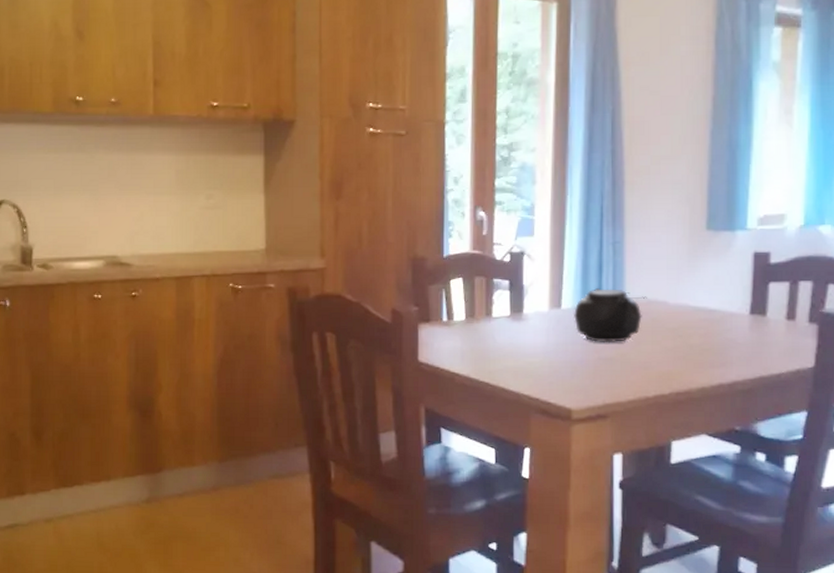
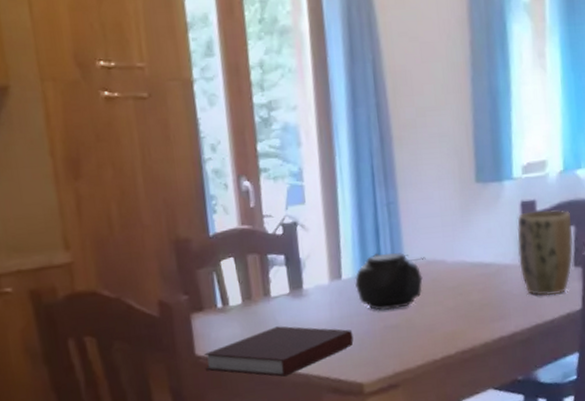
notebook: none [426,345,566,392] -> present [204,326,354,377]
plant pot: none [747,263,810,349] -> present [517,209,573,296]

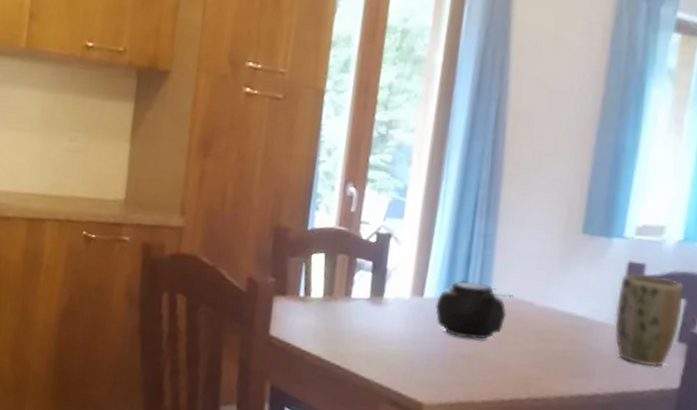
notebook: present [204,326,354,377] -> none [276,326,423,377]

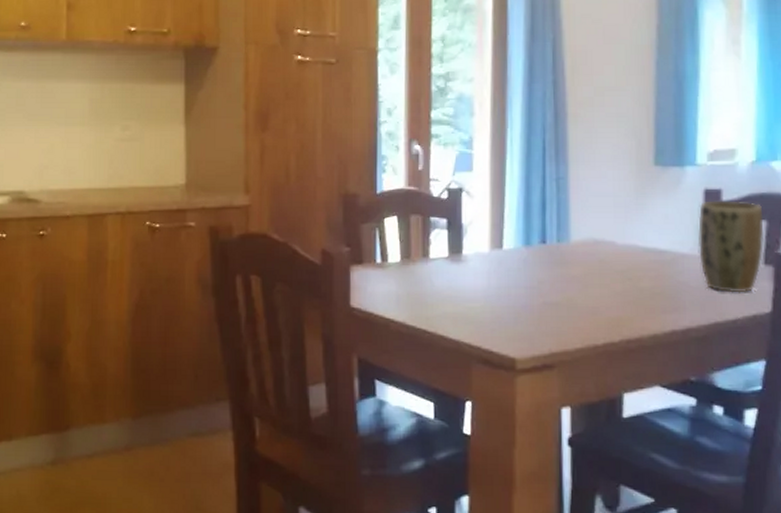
teapot: present [435,279,514,340] -> none [516,226,594,286]

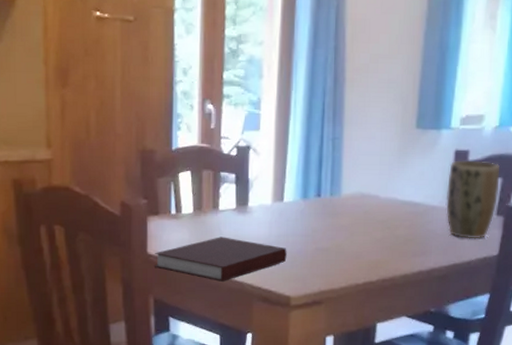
notebook: none [359,288,509,340] -> present [155,237,287,281]

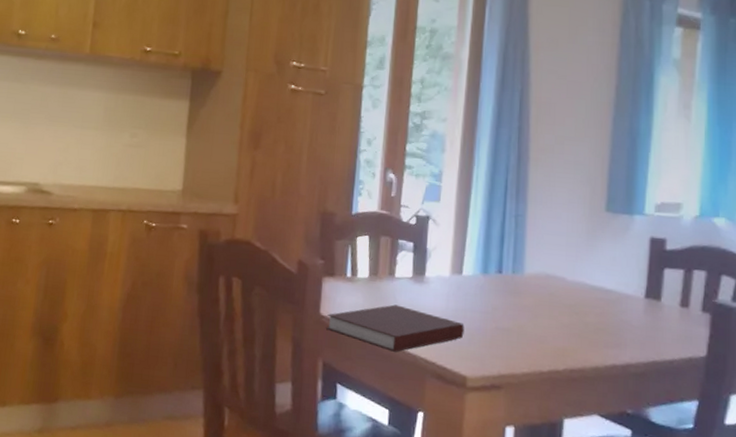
plant pot: present [446,160,500,239] -> none [642,247,704,337]

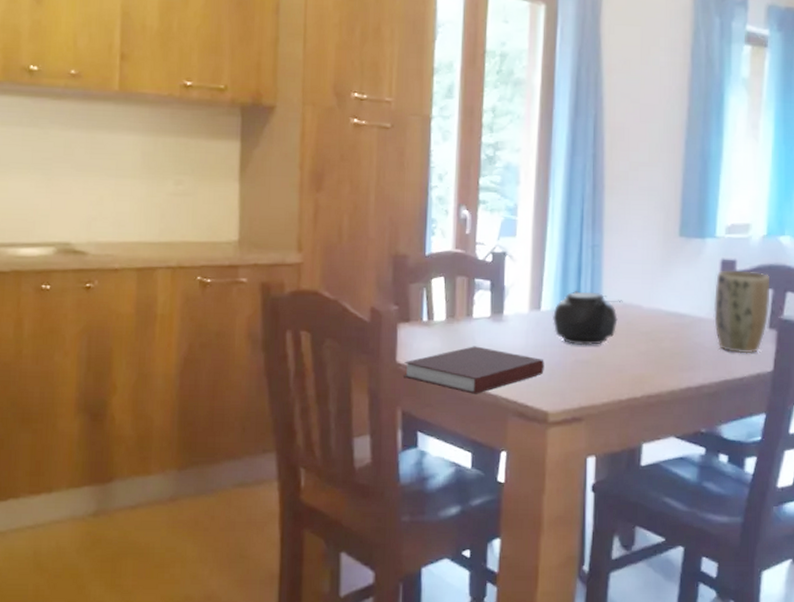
teapot: none [474,257,546,314] -> present [553,290,623,345]
plant pot: none [642,247,704,337] -> present [714,270,770,354]

